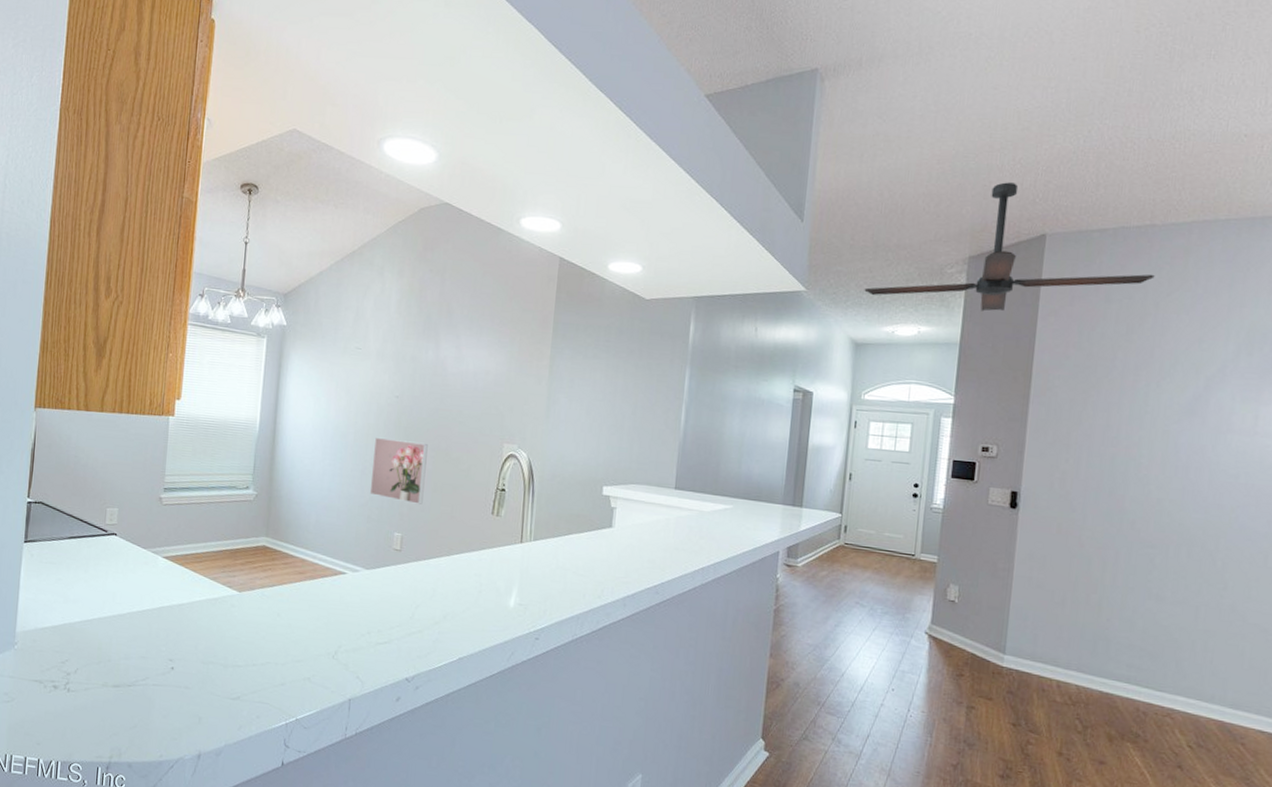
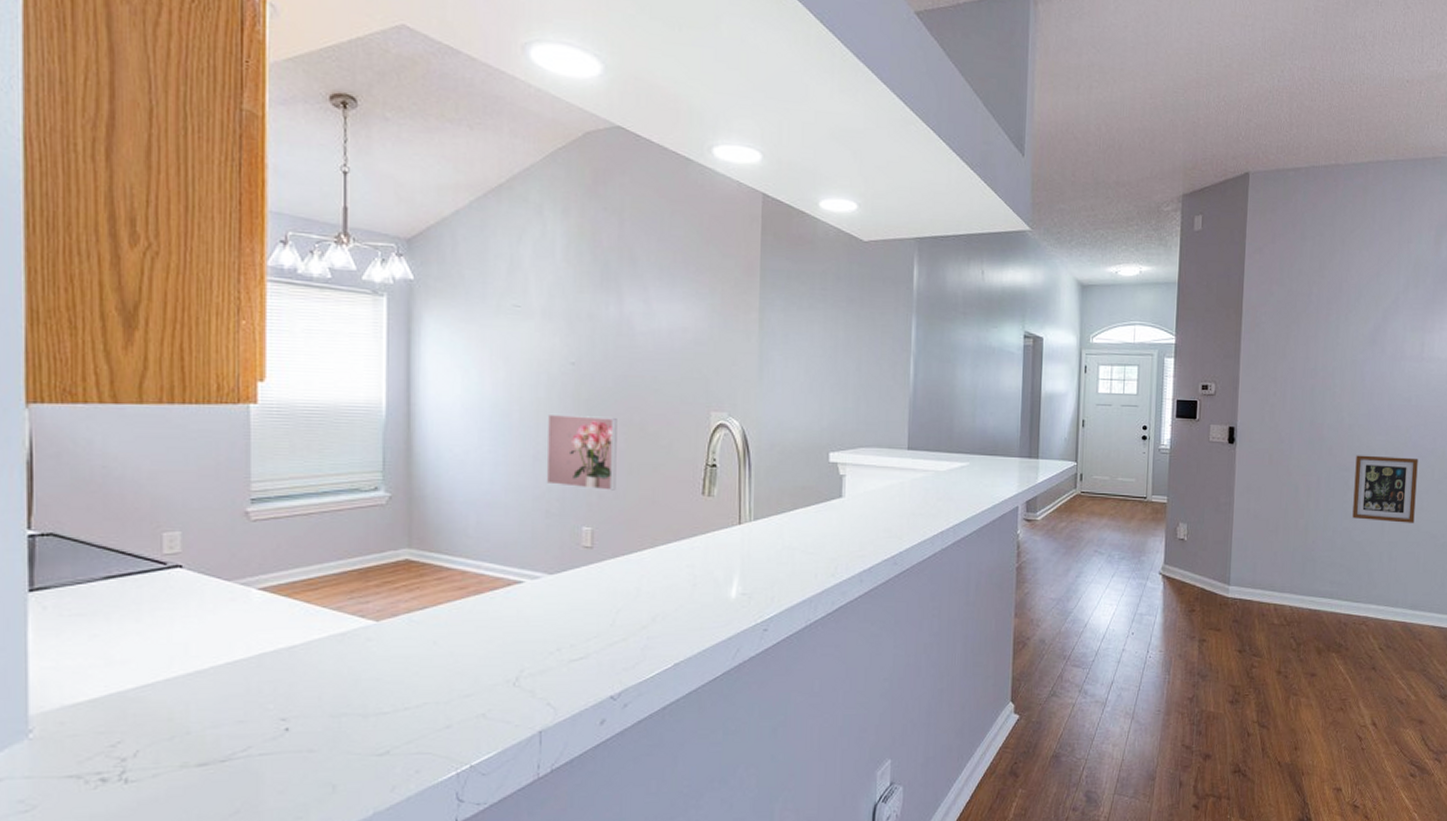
ceiling fan: present [864,182,1155,312] -> none [1087,119,1340,250]
picture frame: none [1158,532,1246,613] -> present [1352,455,1418,523]

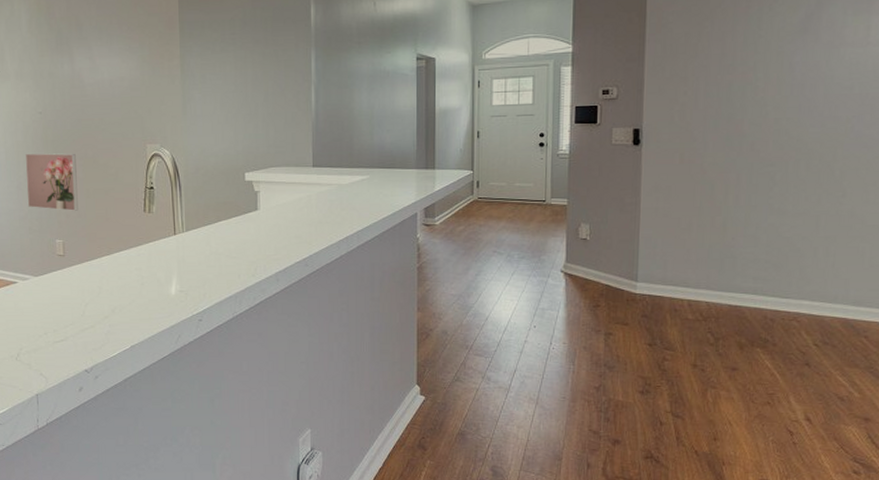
picture frame: present [1352,455,1418,523] -> none [780,148,863,217]

